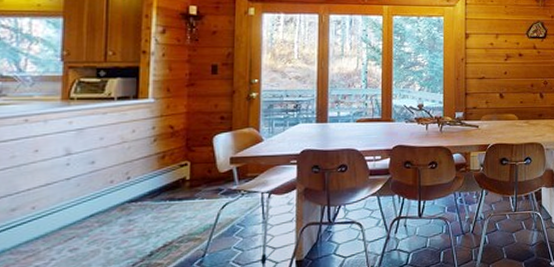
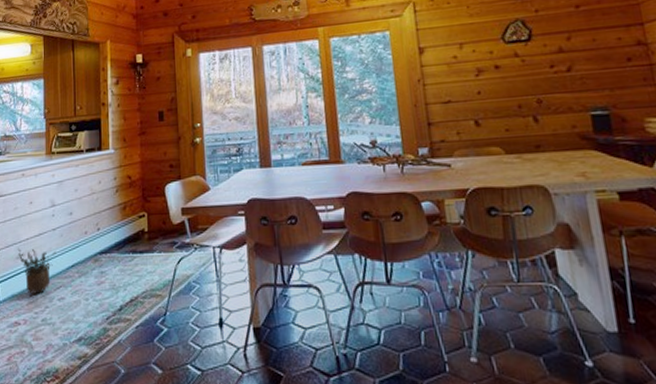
potted plant: none [12,199,70,249] -> present [17,247,56,296]

